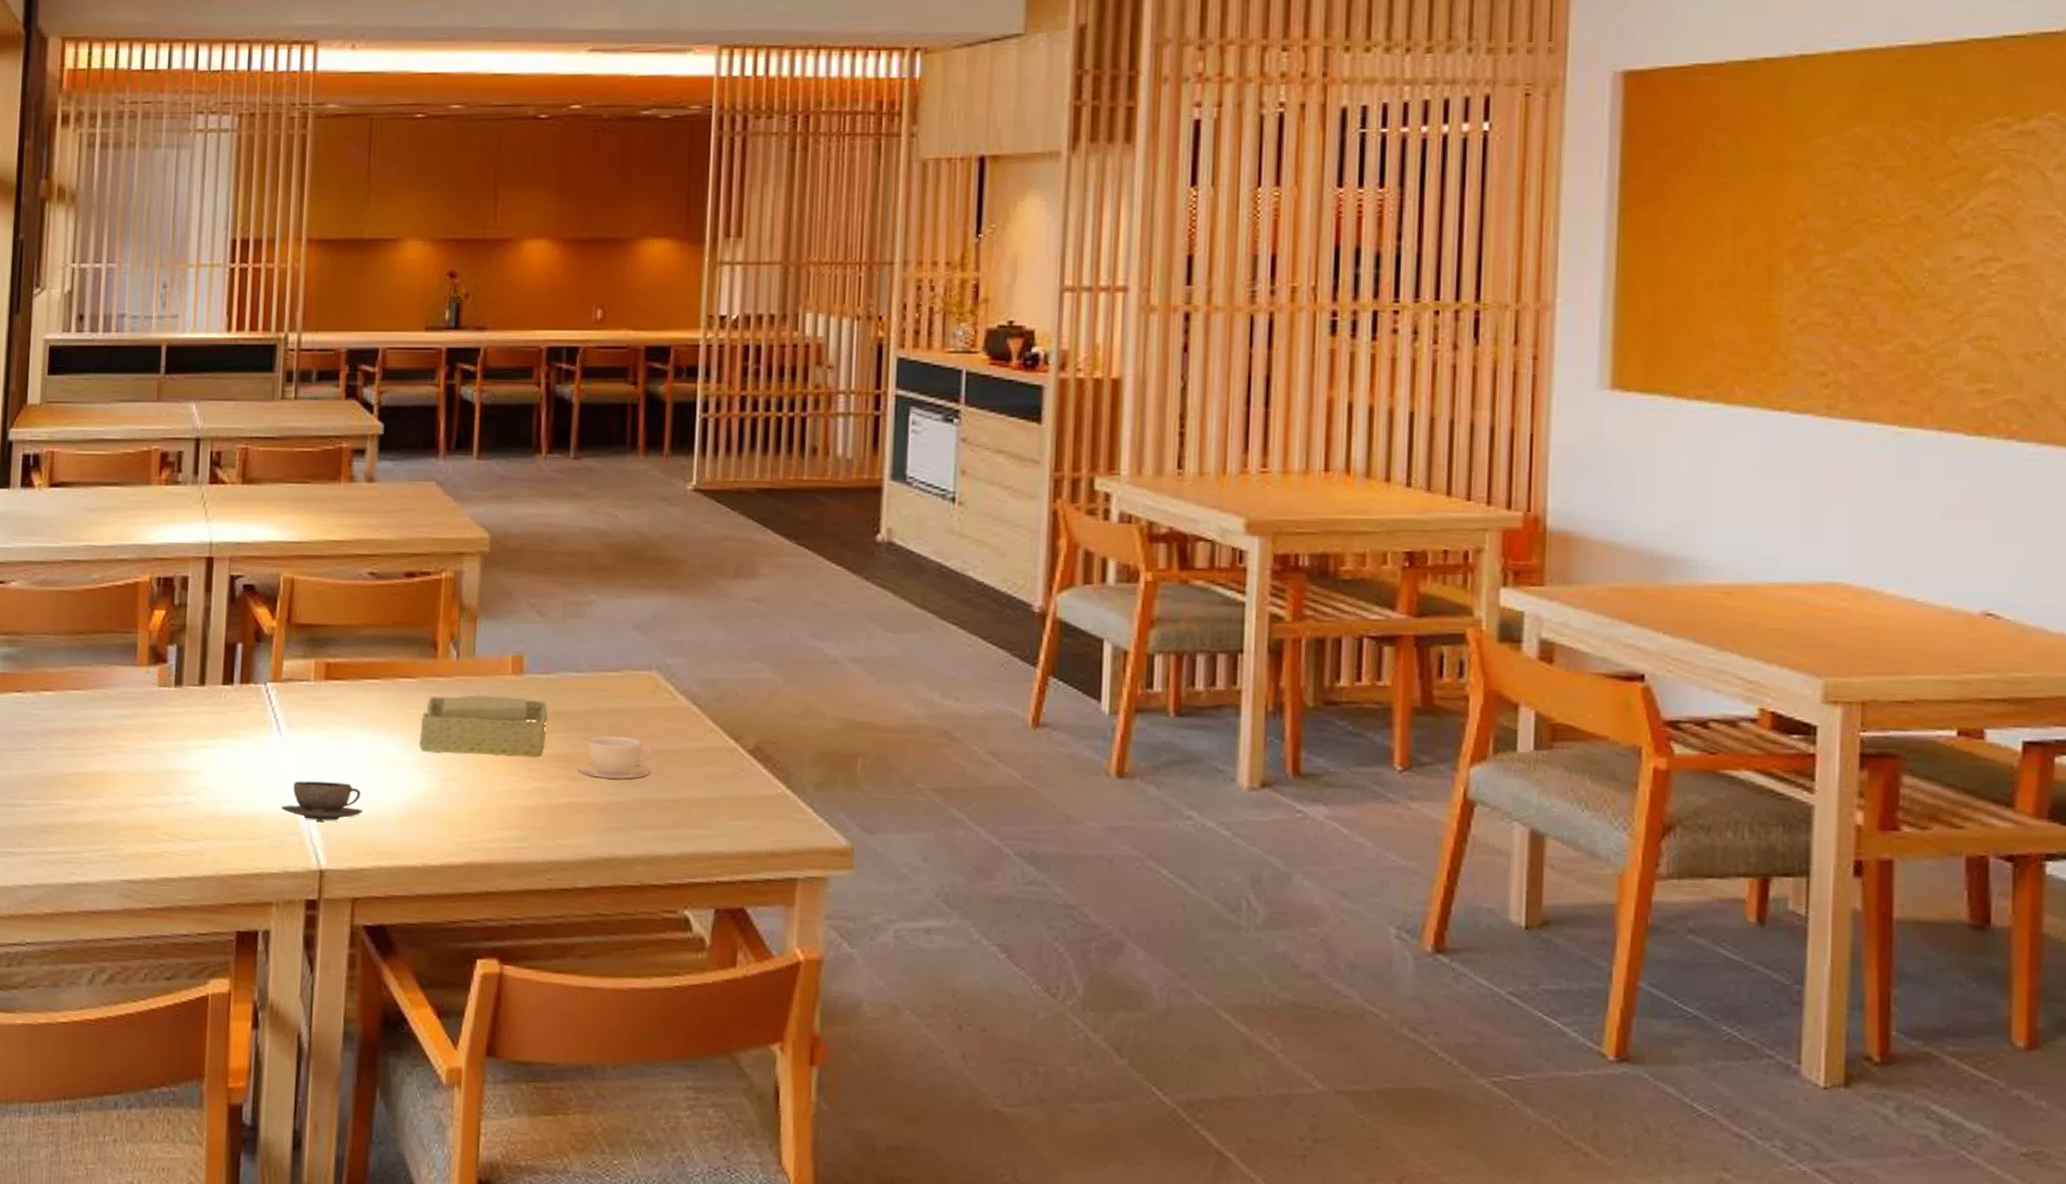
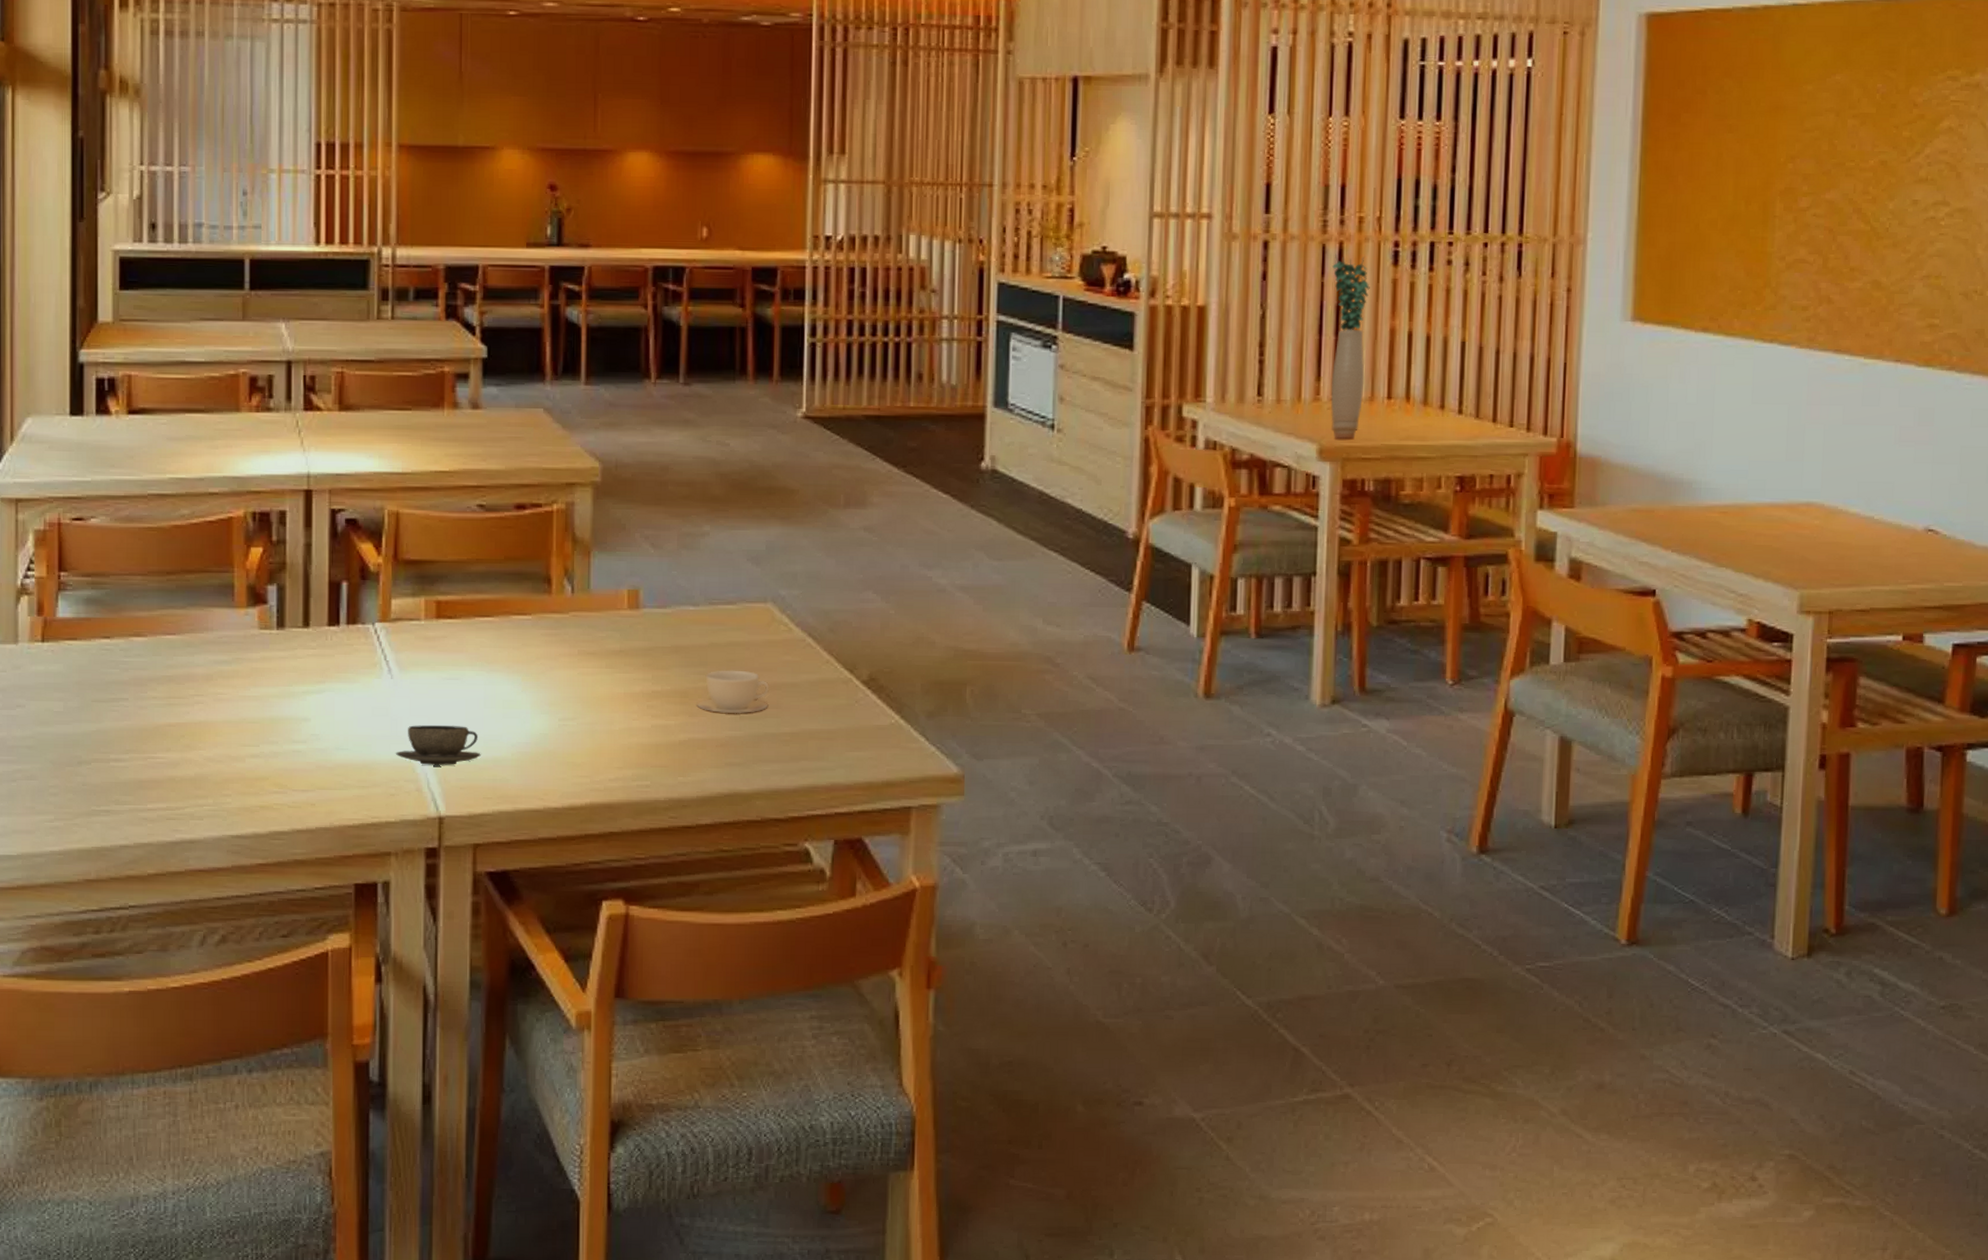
napkin holder: present [419,695,548,759] -> none [536,631,665,695]
vase: none [1259,324,1304,515] -> present [1330,254,1370,441]

